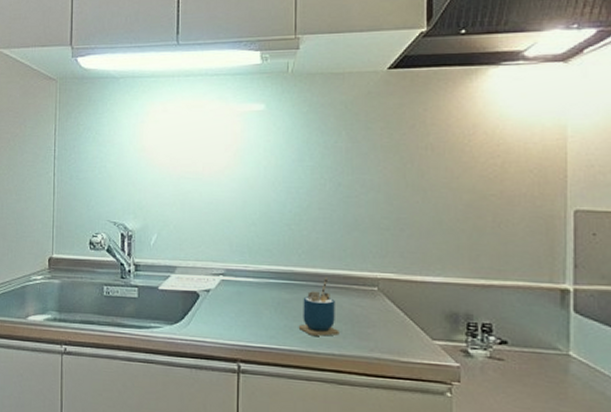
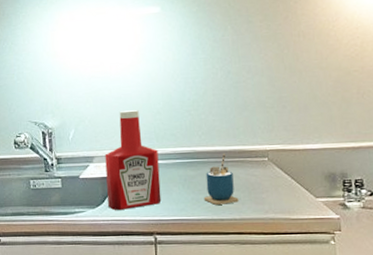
ketchup bottle: none [188,218,250,330] -> present [105,110,162,210]

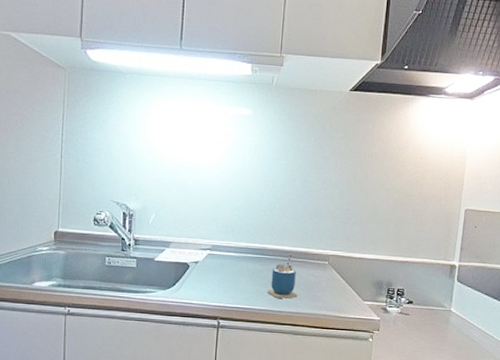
ketchup bottle: present [105,110,162,210] -> none [179,203,232,294]

